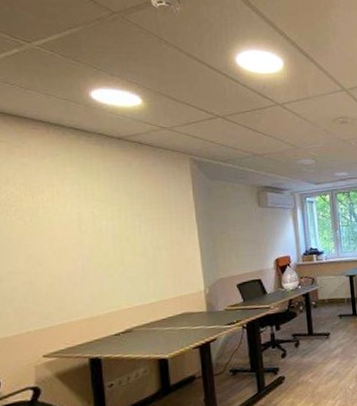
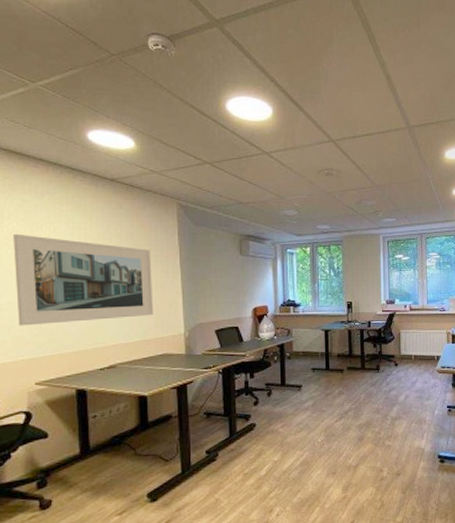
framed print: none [12,199,171,296] -> present [13,233,154,326]

